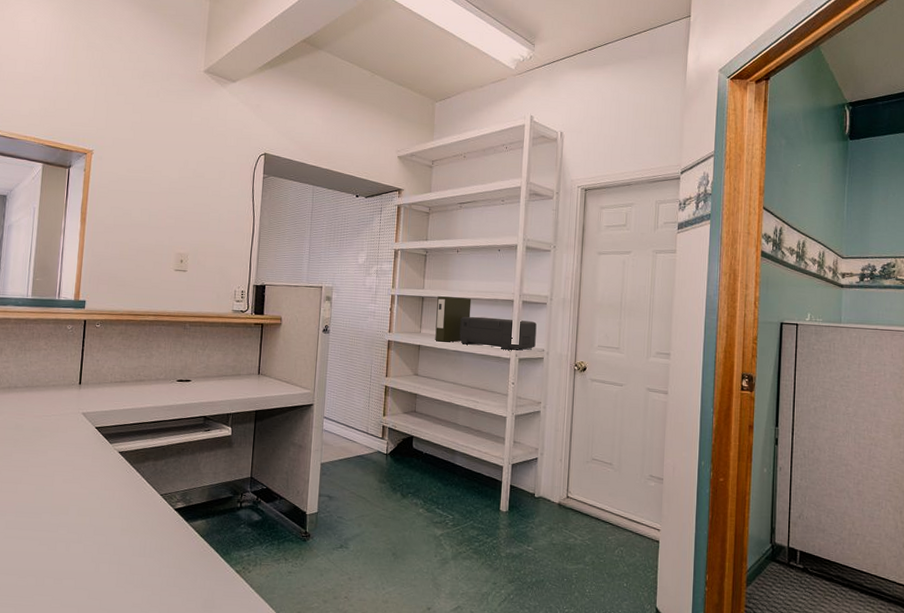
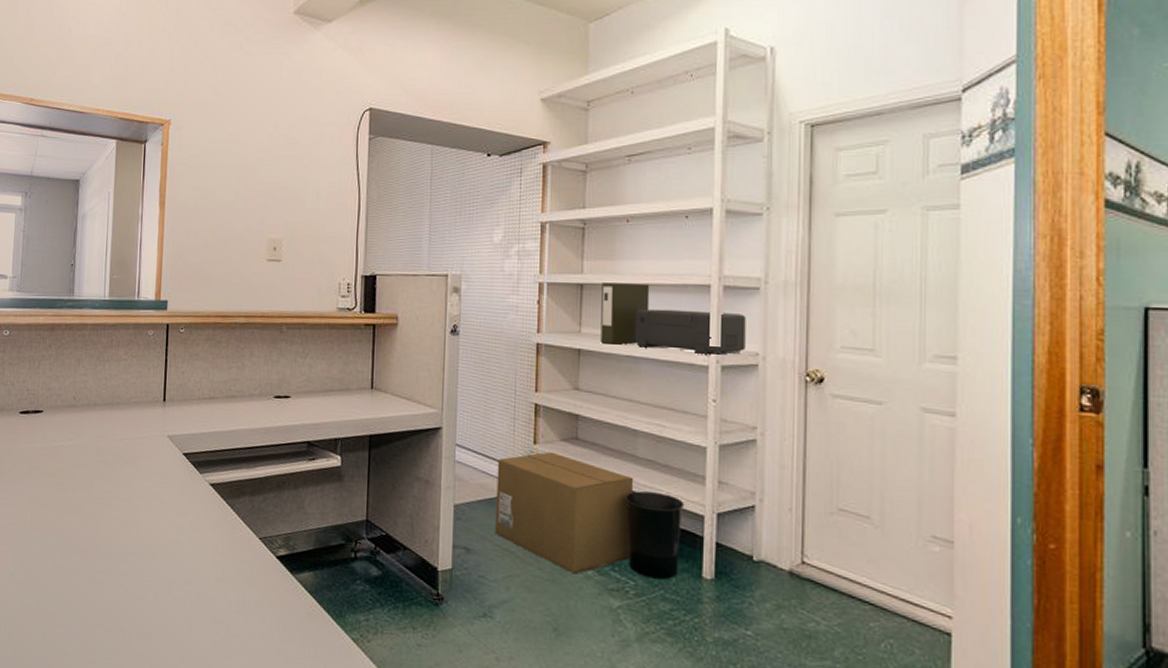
box: none [351,421,455,512] -> present [495,451,634,574]
waste bin: none [449,449,490,513] -> present [626,490,685,580]

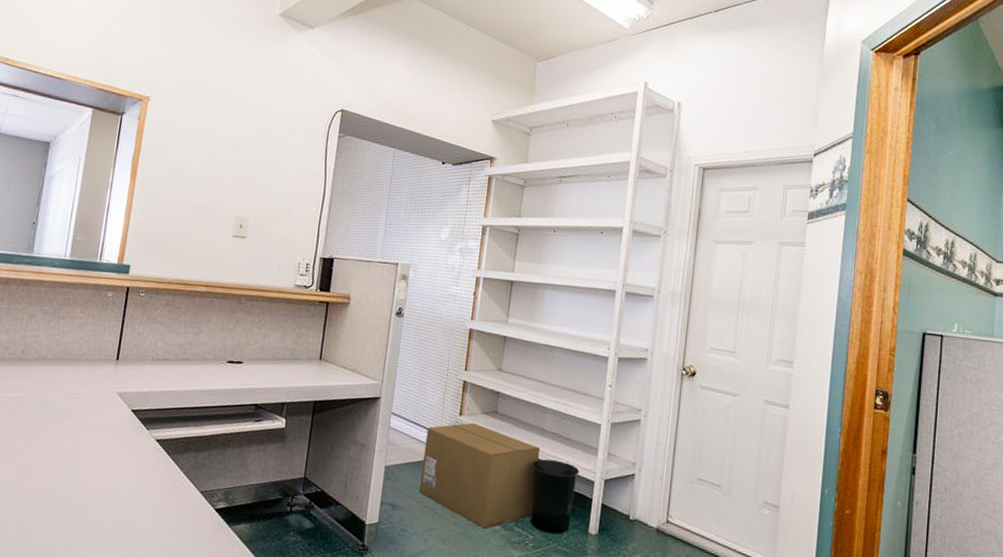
binder: present [600,282,650,345] -> none [523,281,568,335]
storage case: present [634,309,746,355] -> none [551,306,641,348]

